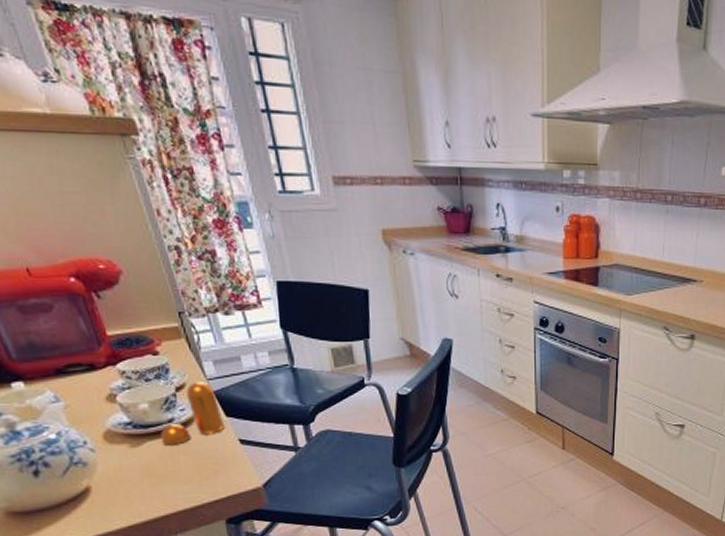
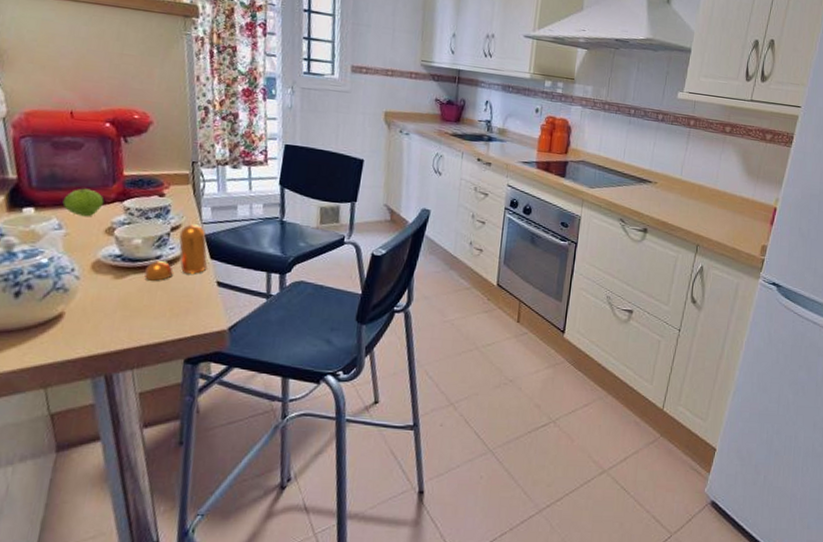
apple: none [50,351,96,386] -> present [63,185,104,217]

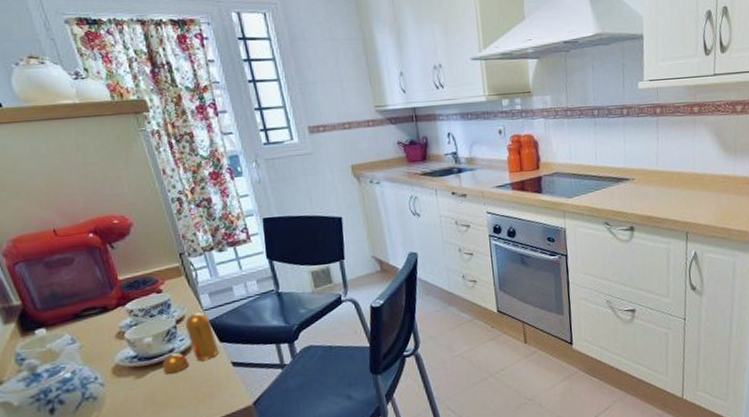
apple: present [63,185,104,217] -> none [69,297,108,328]

